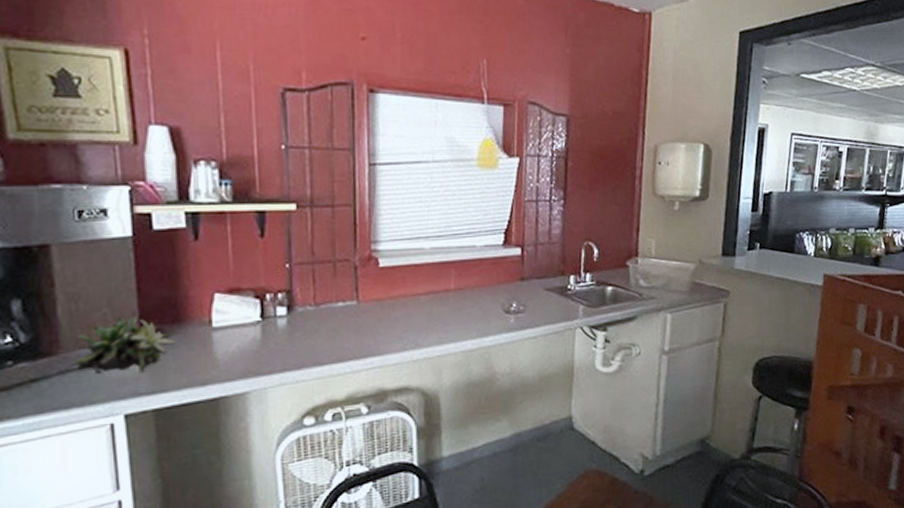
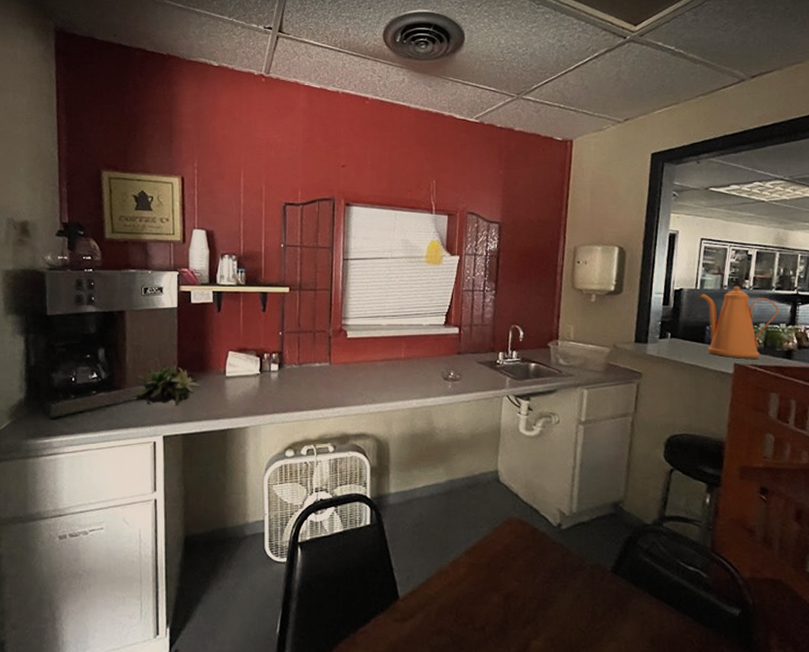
coffee pot: none [787,187,868,269] -> present [697,286,779,359]

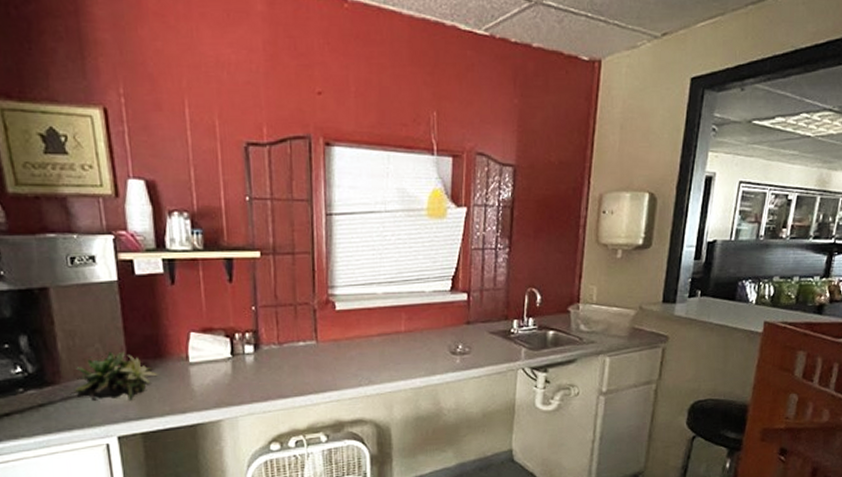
coffee pot: present [697,286,779,359] -> none [731,235,815,316]

